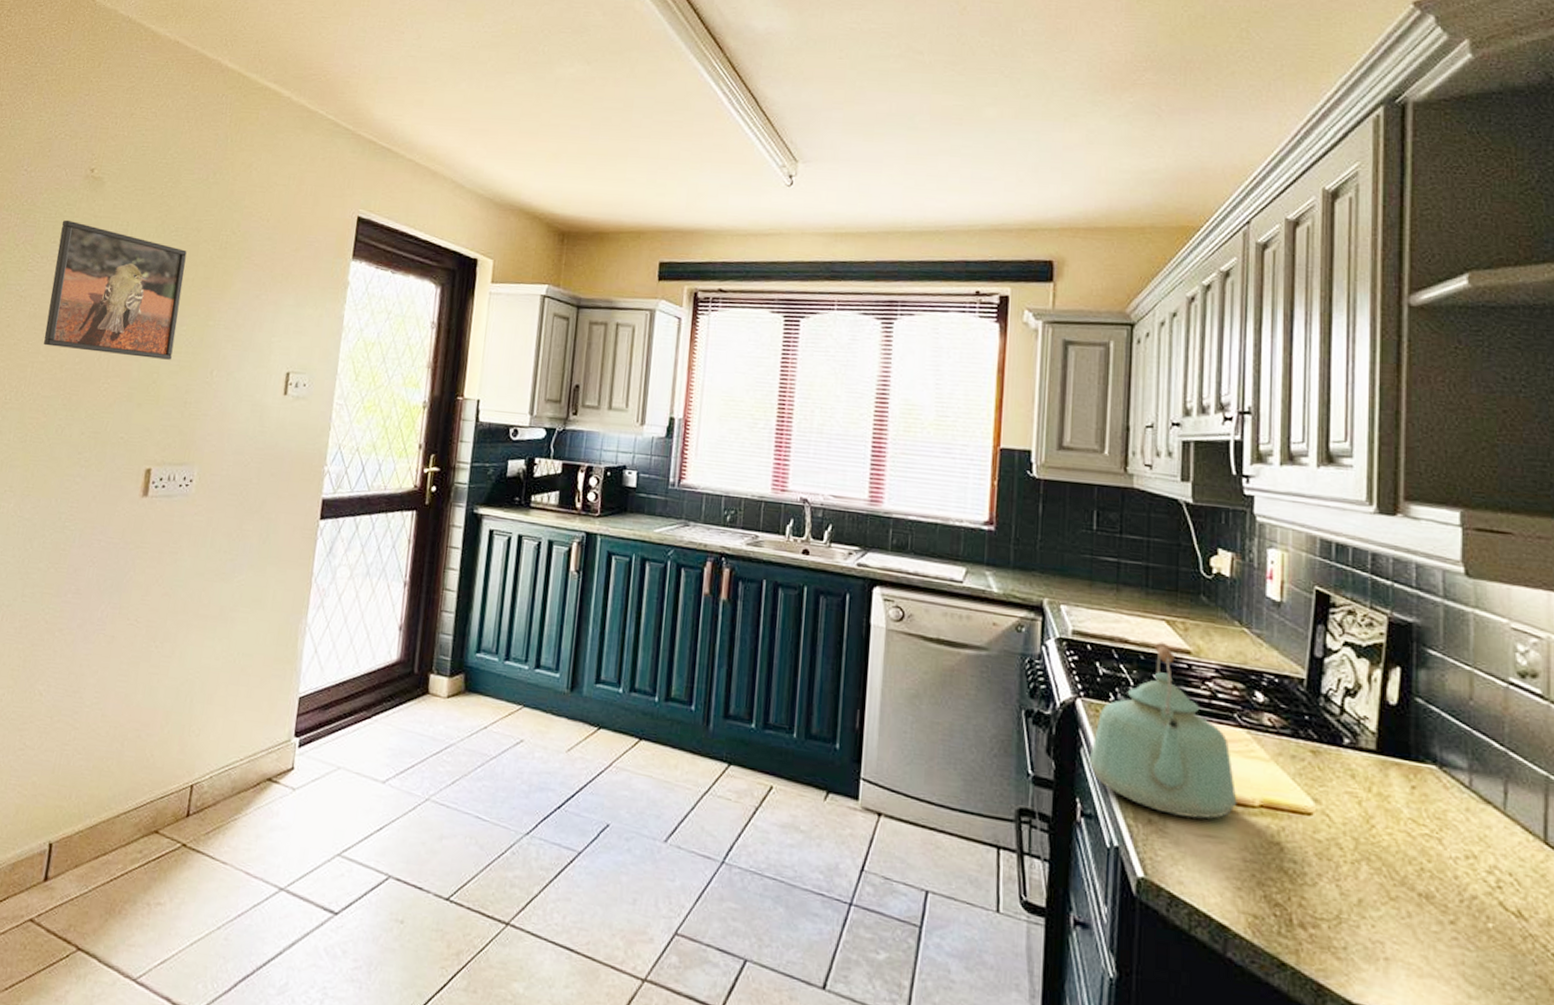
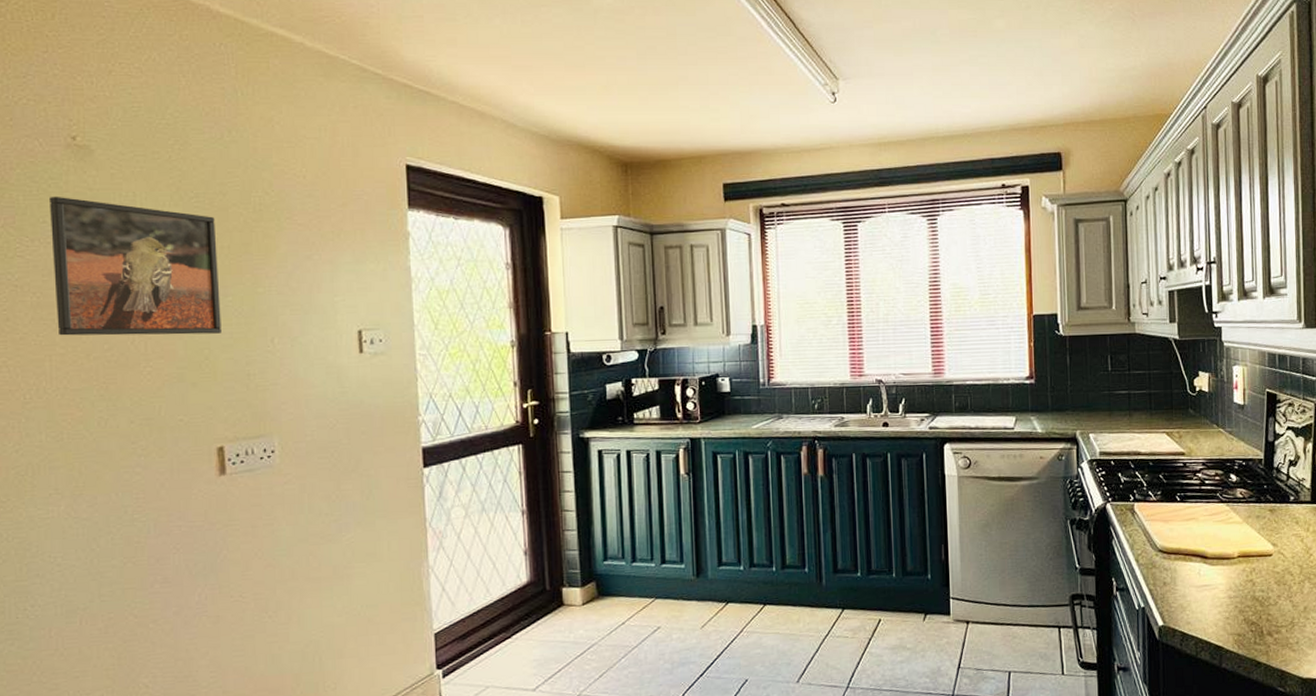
kettle: present [1088,642,1237,819] -> none [1119,449,1223,576]

